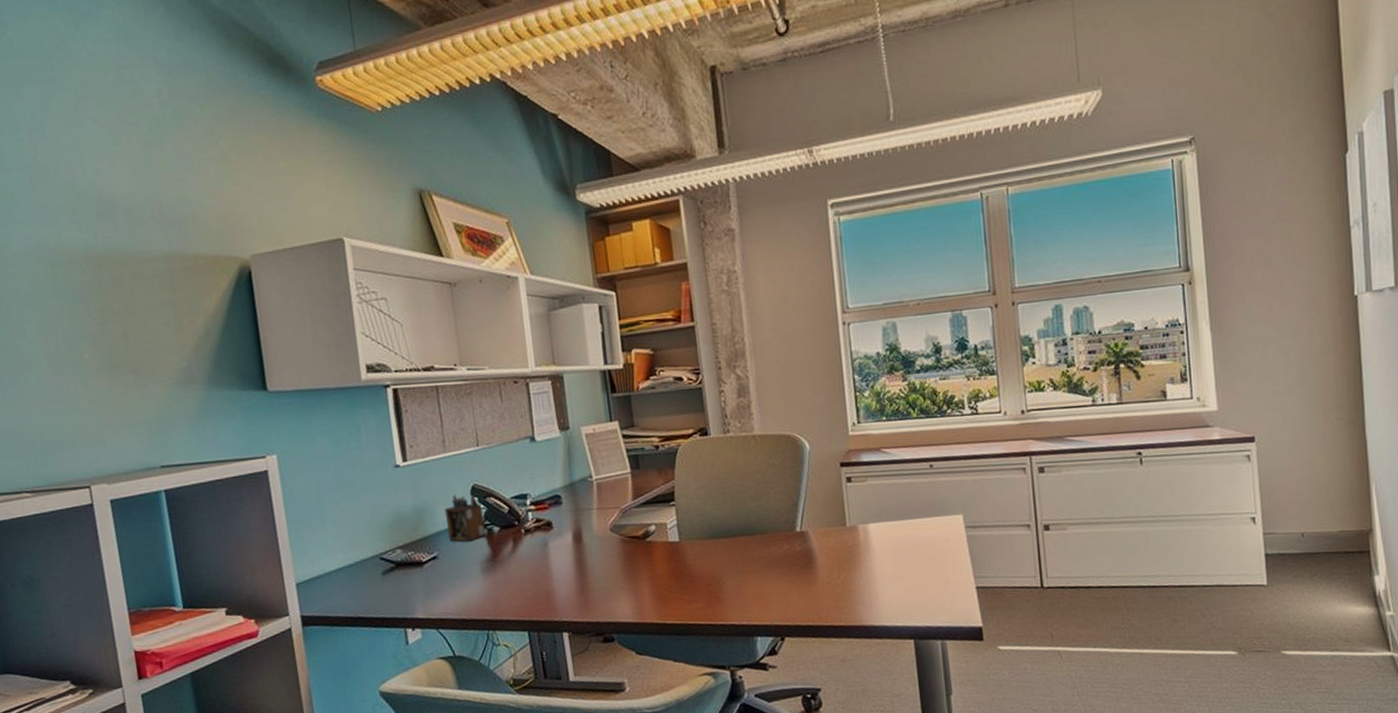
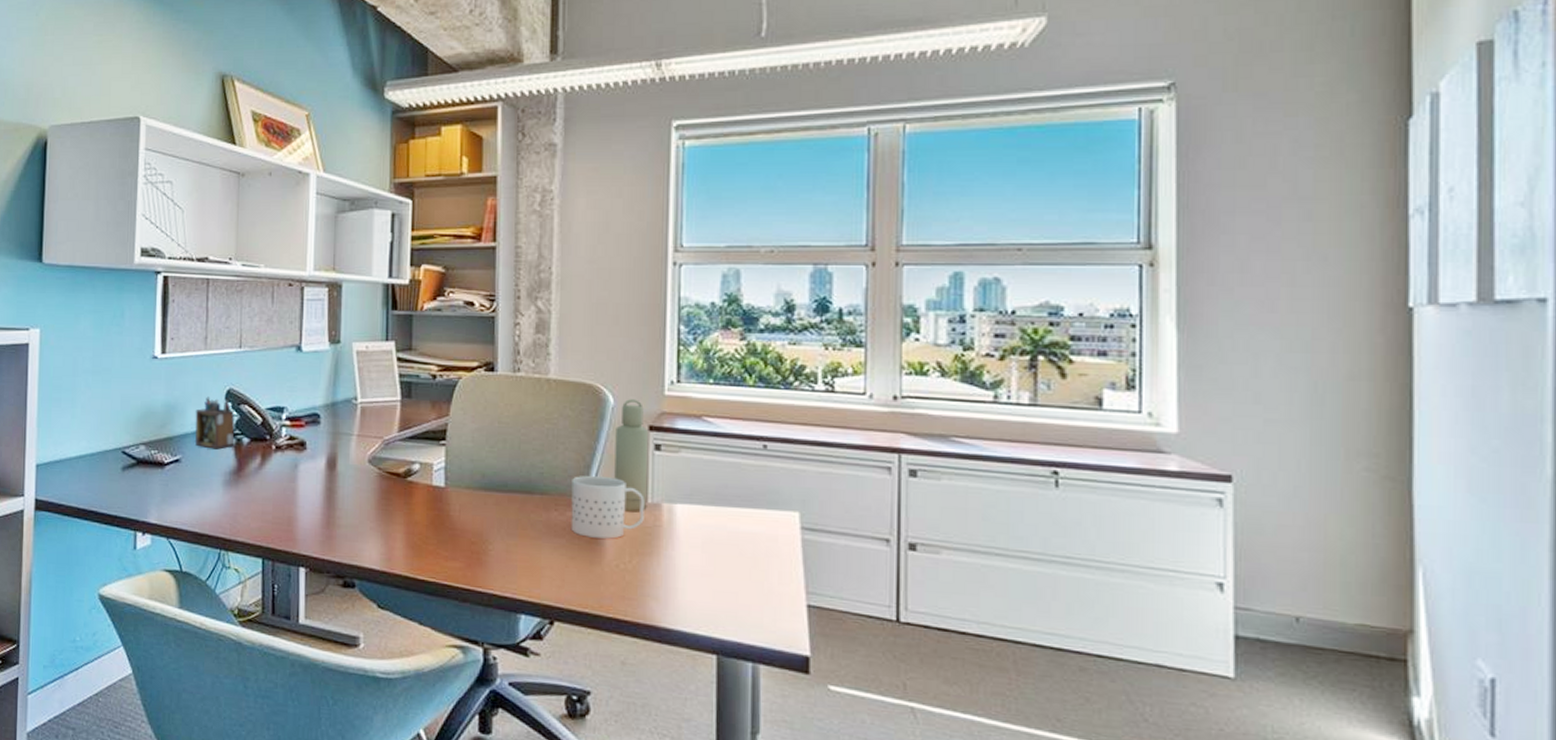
mug: none [784,510,845,564] -> present [570,475,645,540]
bottle: none [814,442,846,537] -> present [614,399,649,513]

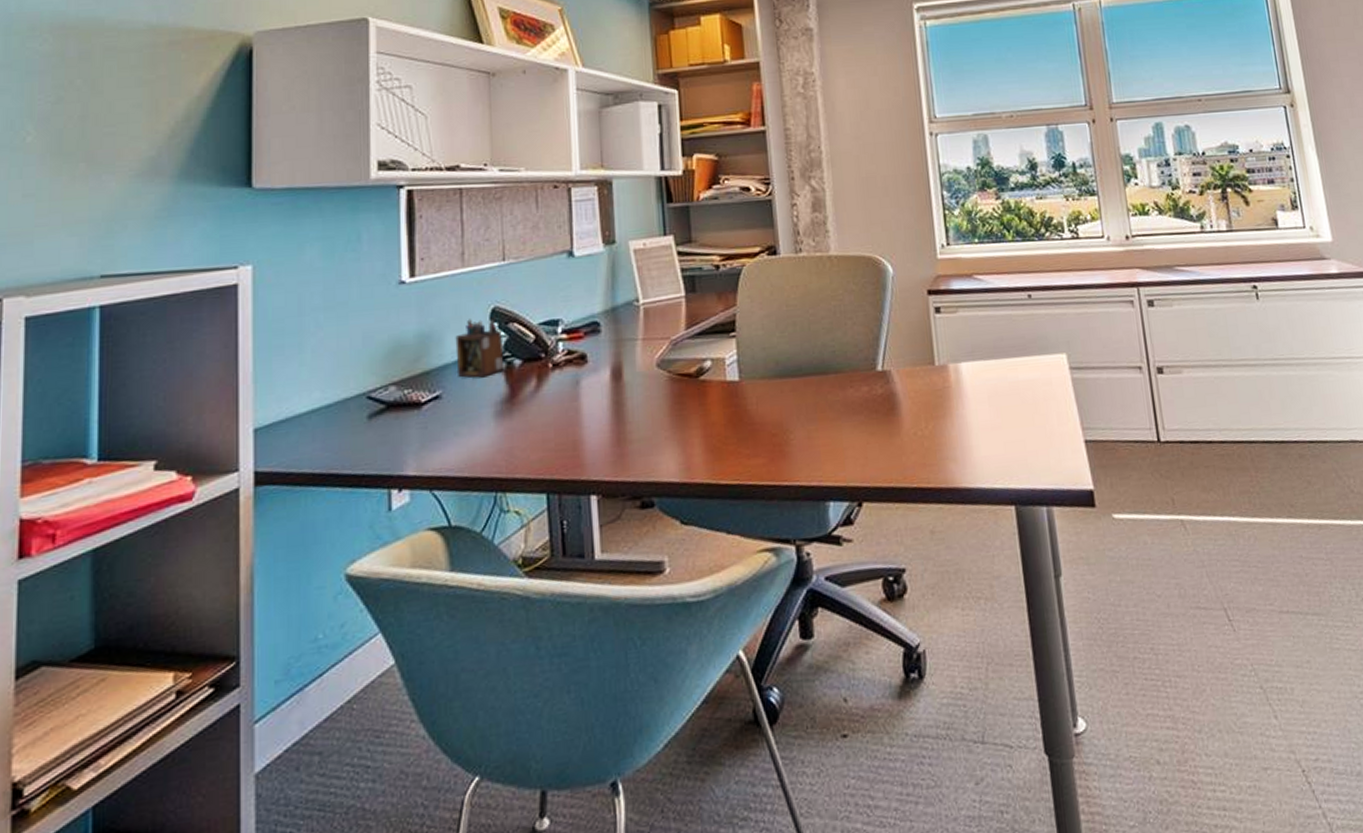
mug: present [570,475,645,540] -> none [863,345,934,410]
bottle: present [614,399,649,513] -> none [897,266,934,378]

